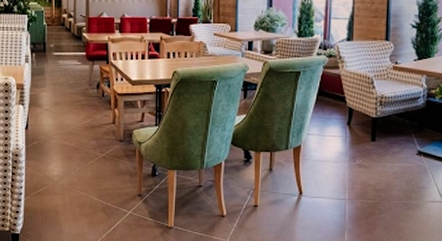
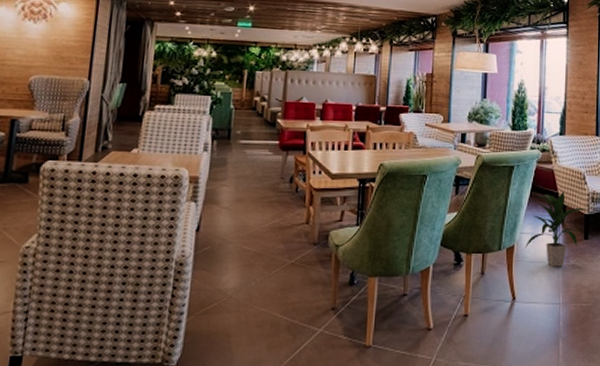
indoor plant: none [311,95,375,166] -> present [525,191,587,267]

